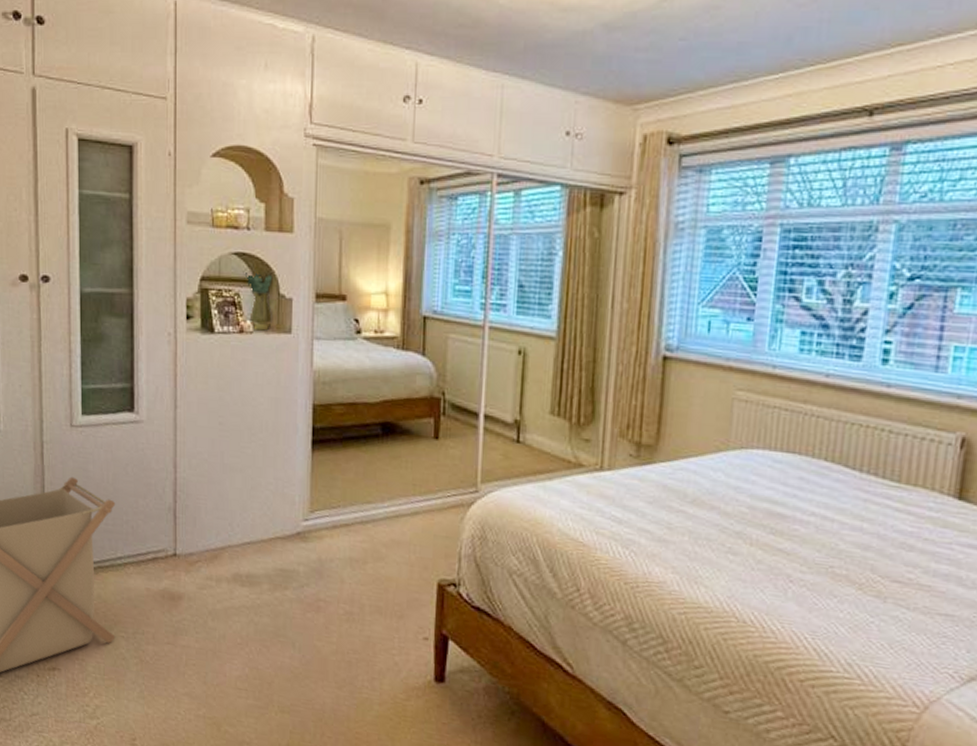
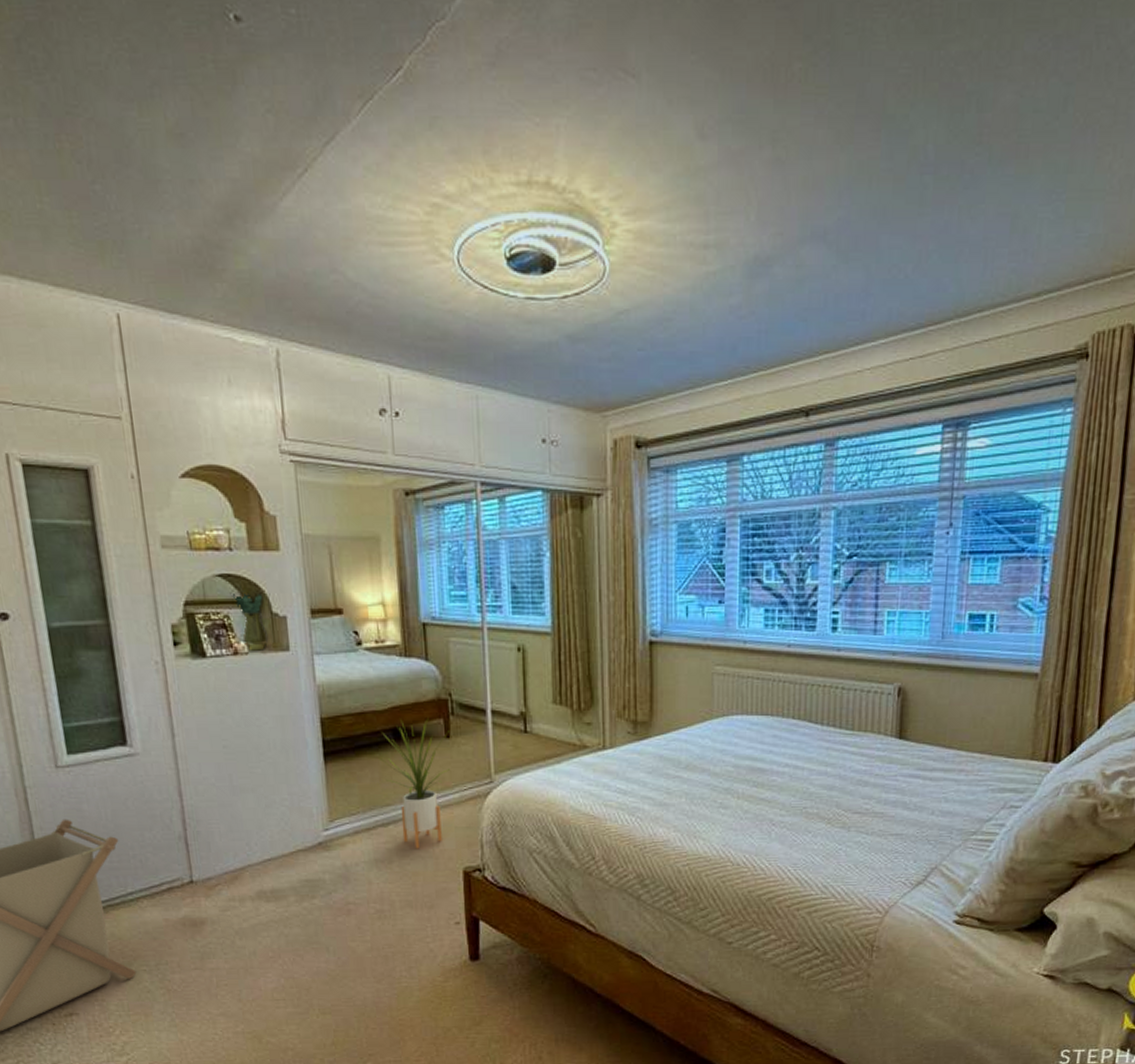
house plant: none [367,414,438,553] -> present [381,717,450,849]

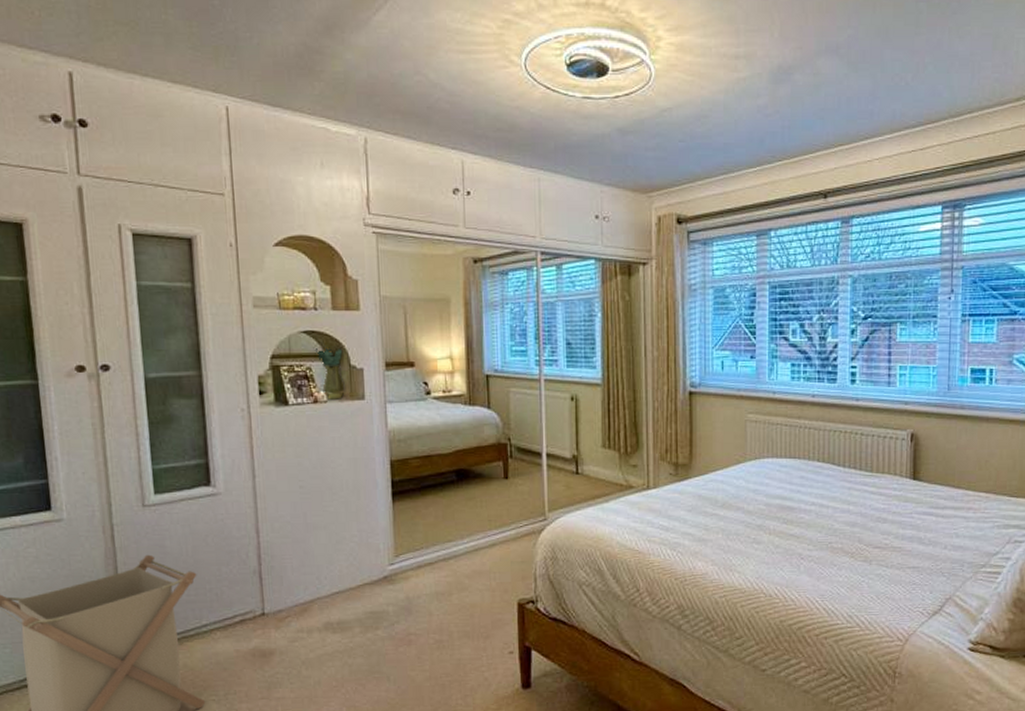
house plant: present [381,717,450,849] -> none [444,460,508,583]

